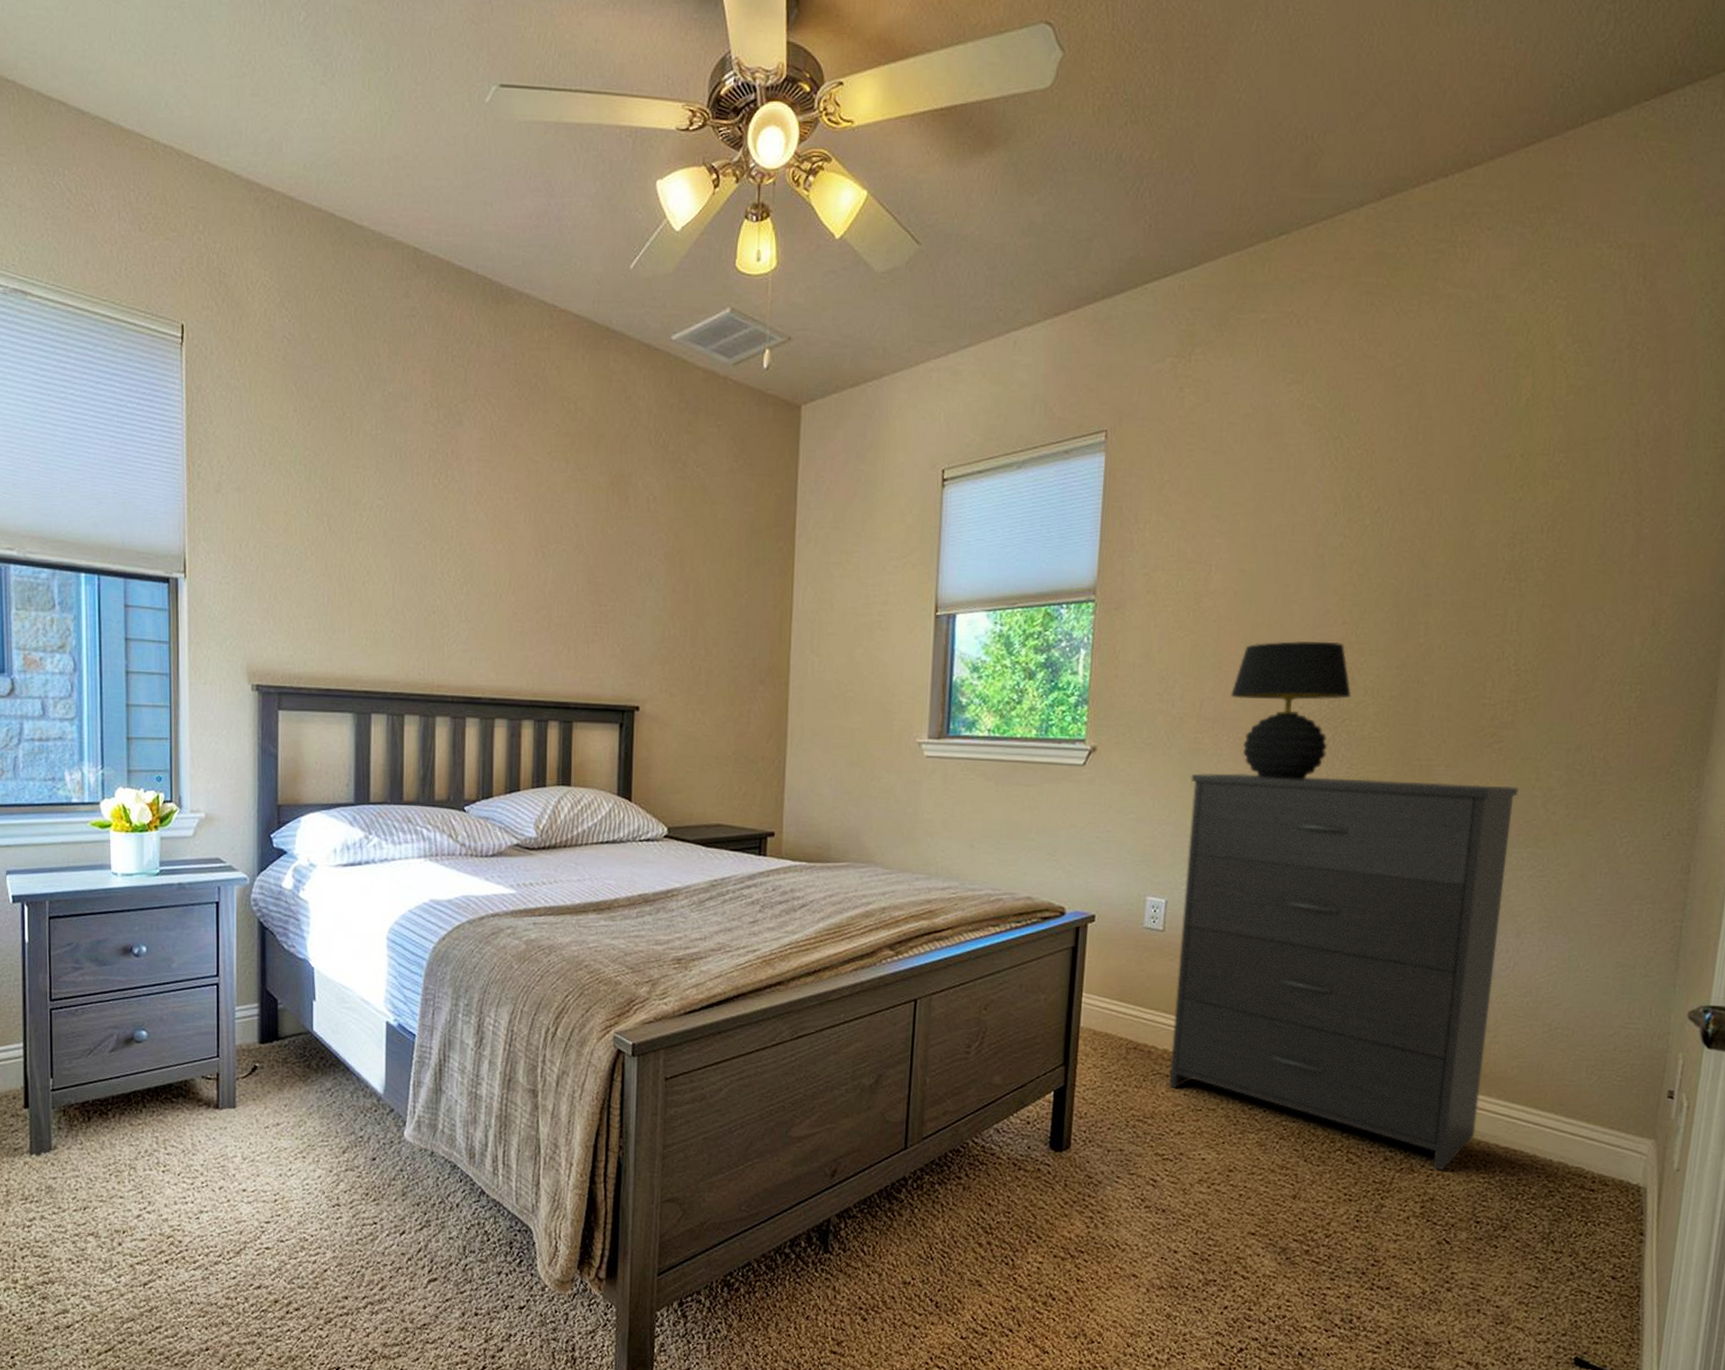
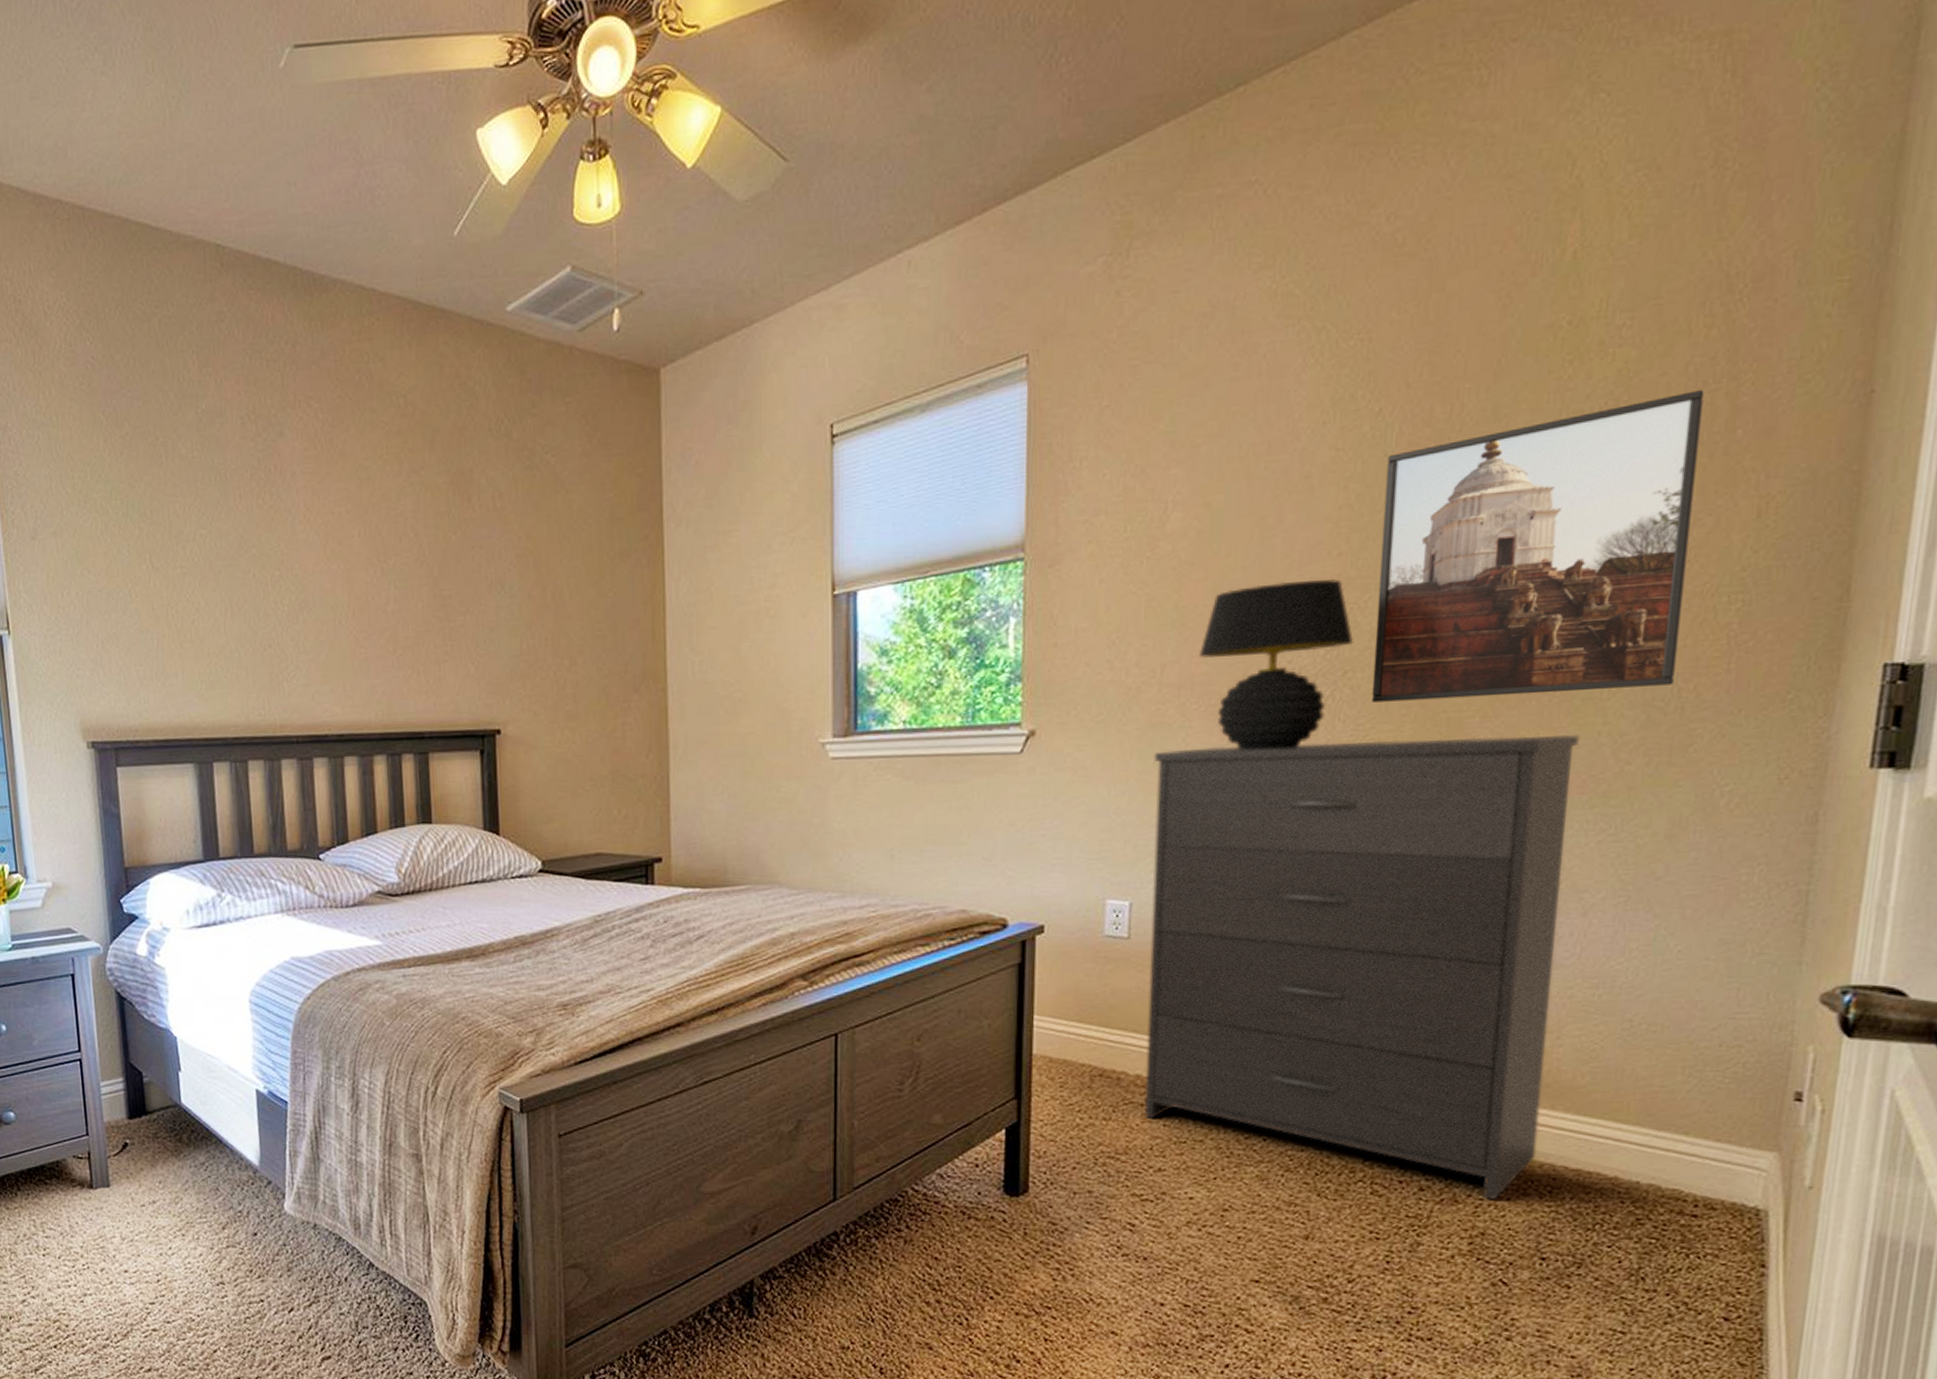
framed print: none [1363,520,1617,753] -> present [1371,390,1704,703]

